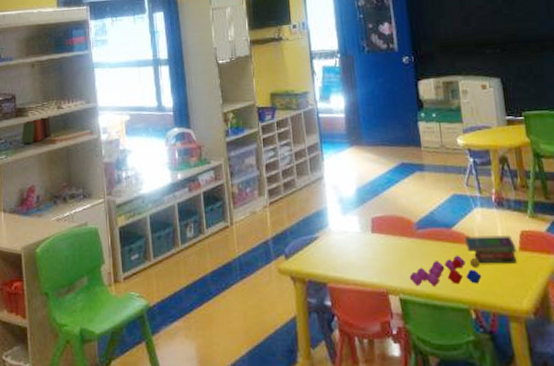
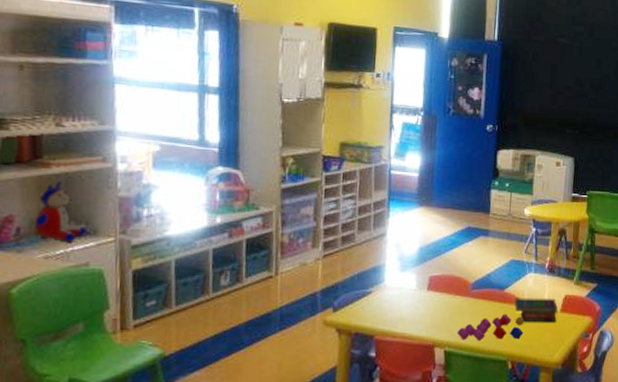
stuffed animal: none [48,154,84,206] -> present [34,181,88,242]

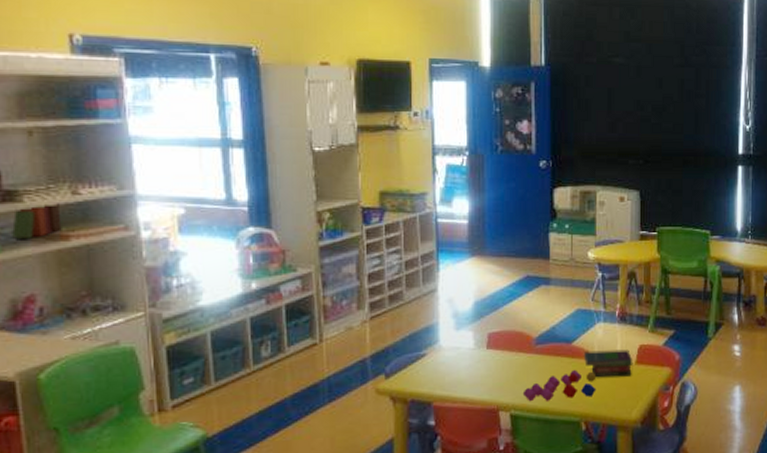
stuffed animal: present [34,181,88,242] -> none [57,254,115,320]

